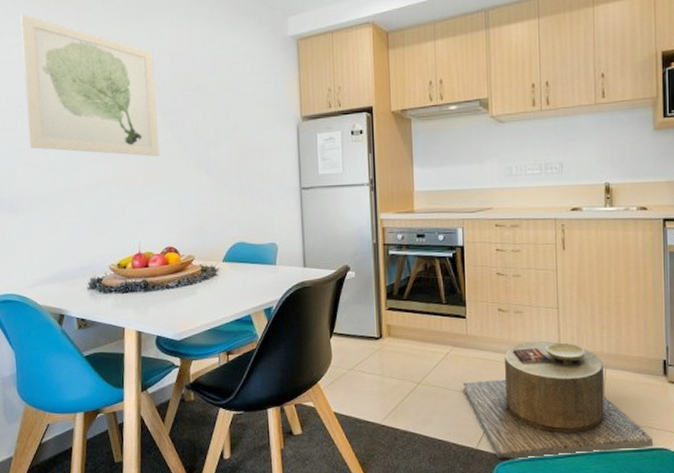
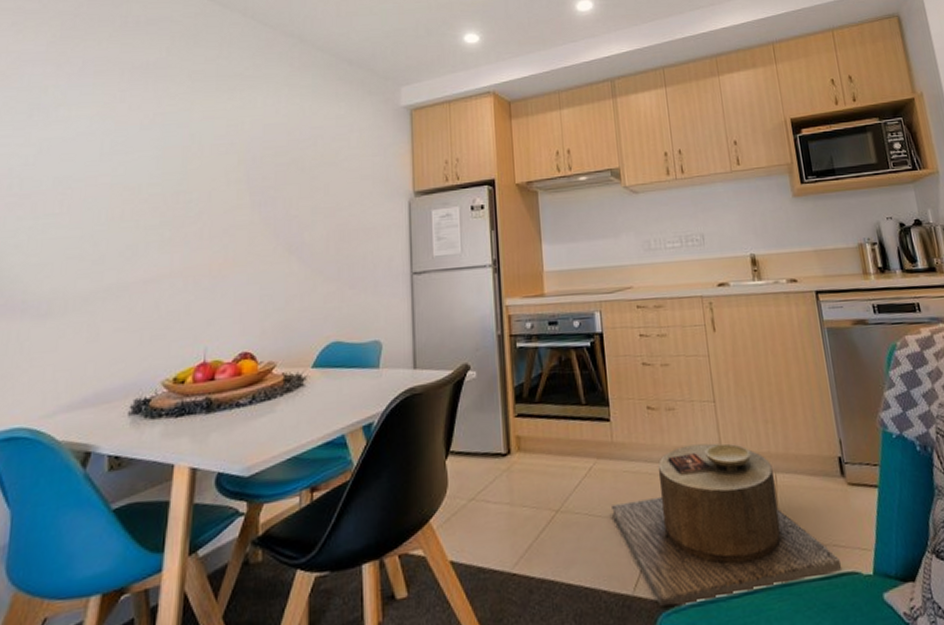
wall art: present [20,14,160,156] -> none [75,84,243,242]

